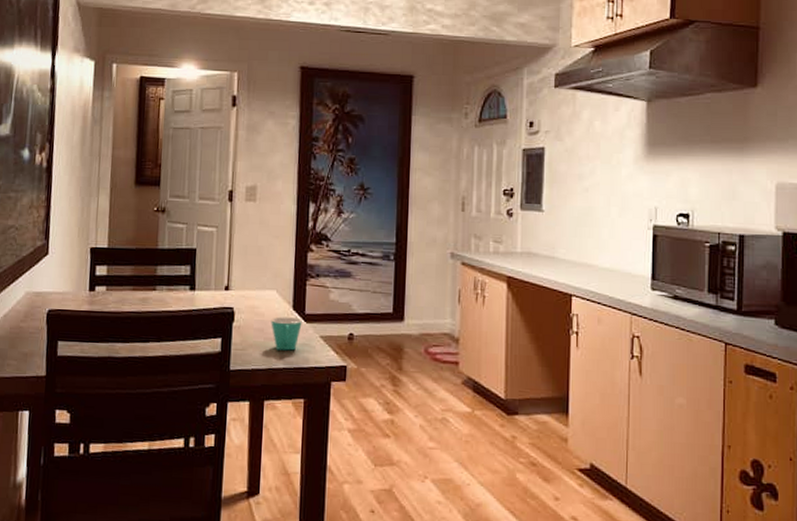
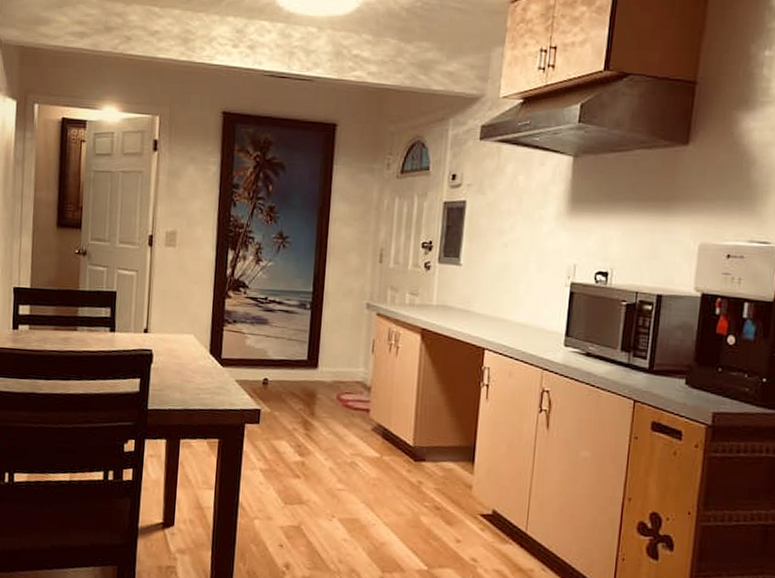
mug: present [271,317,302,351] -> none [188,360,219,393]

